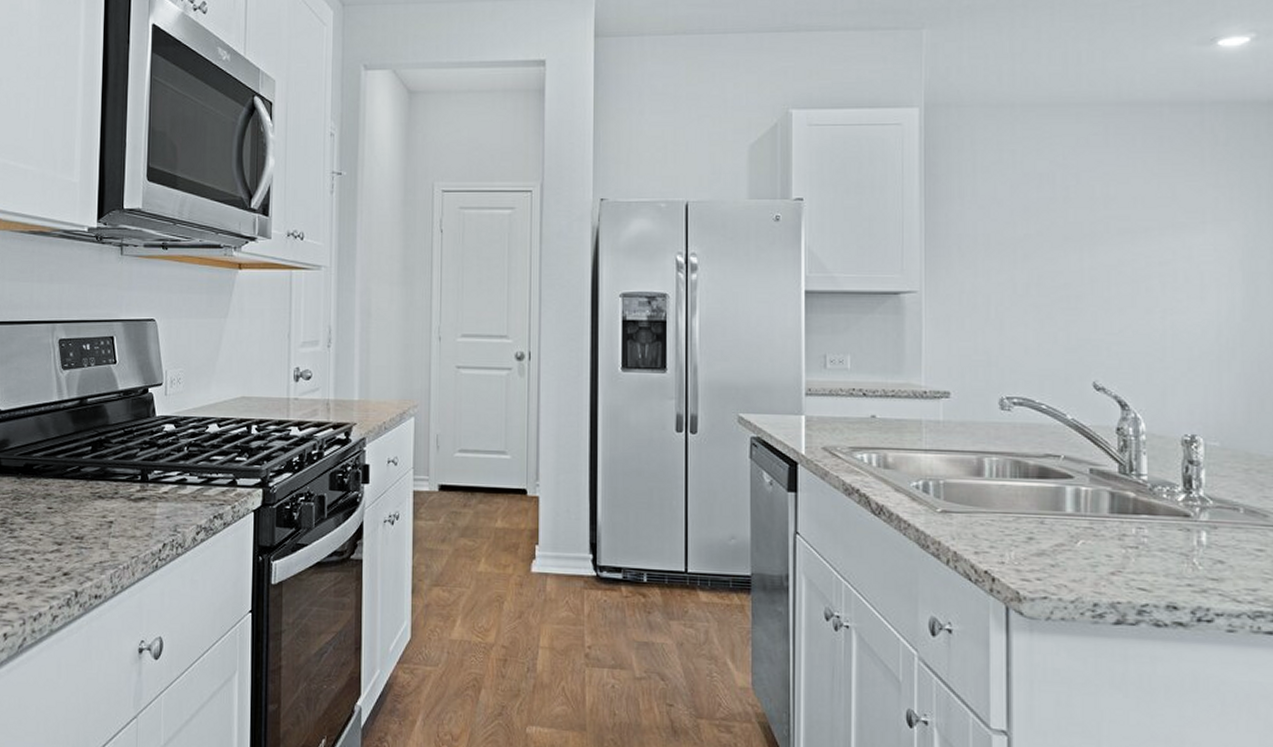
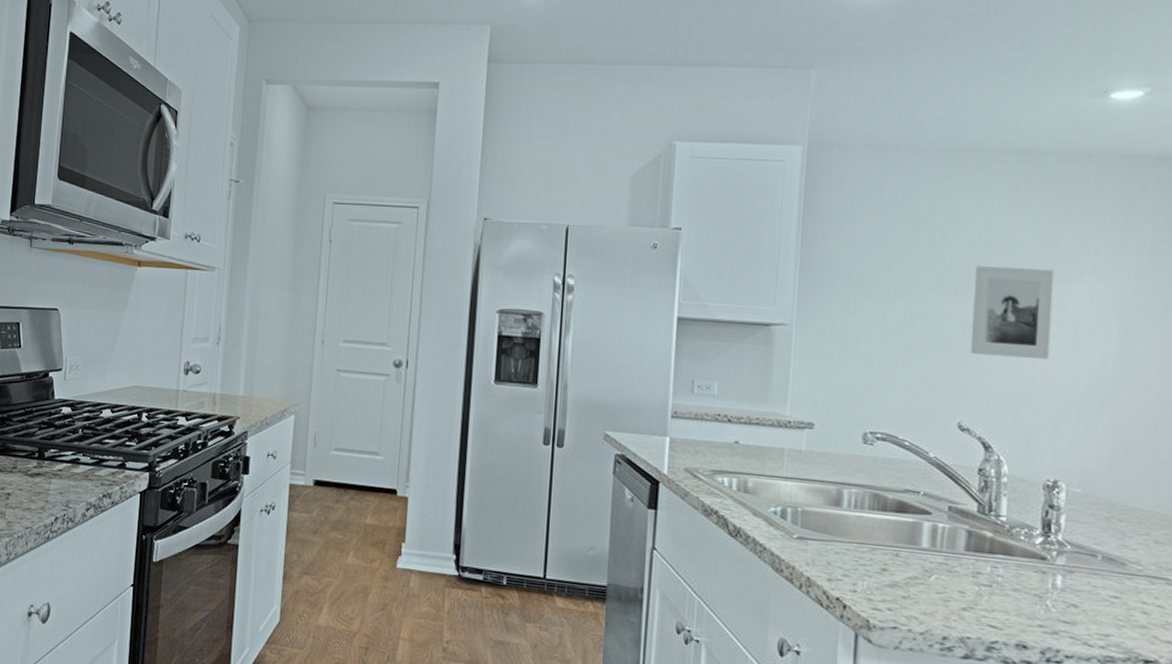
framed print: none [1098,221,1178,313] -> present [969,266,1055,360]

